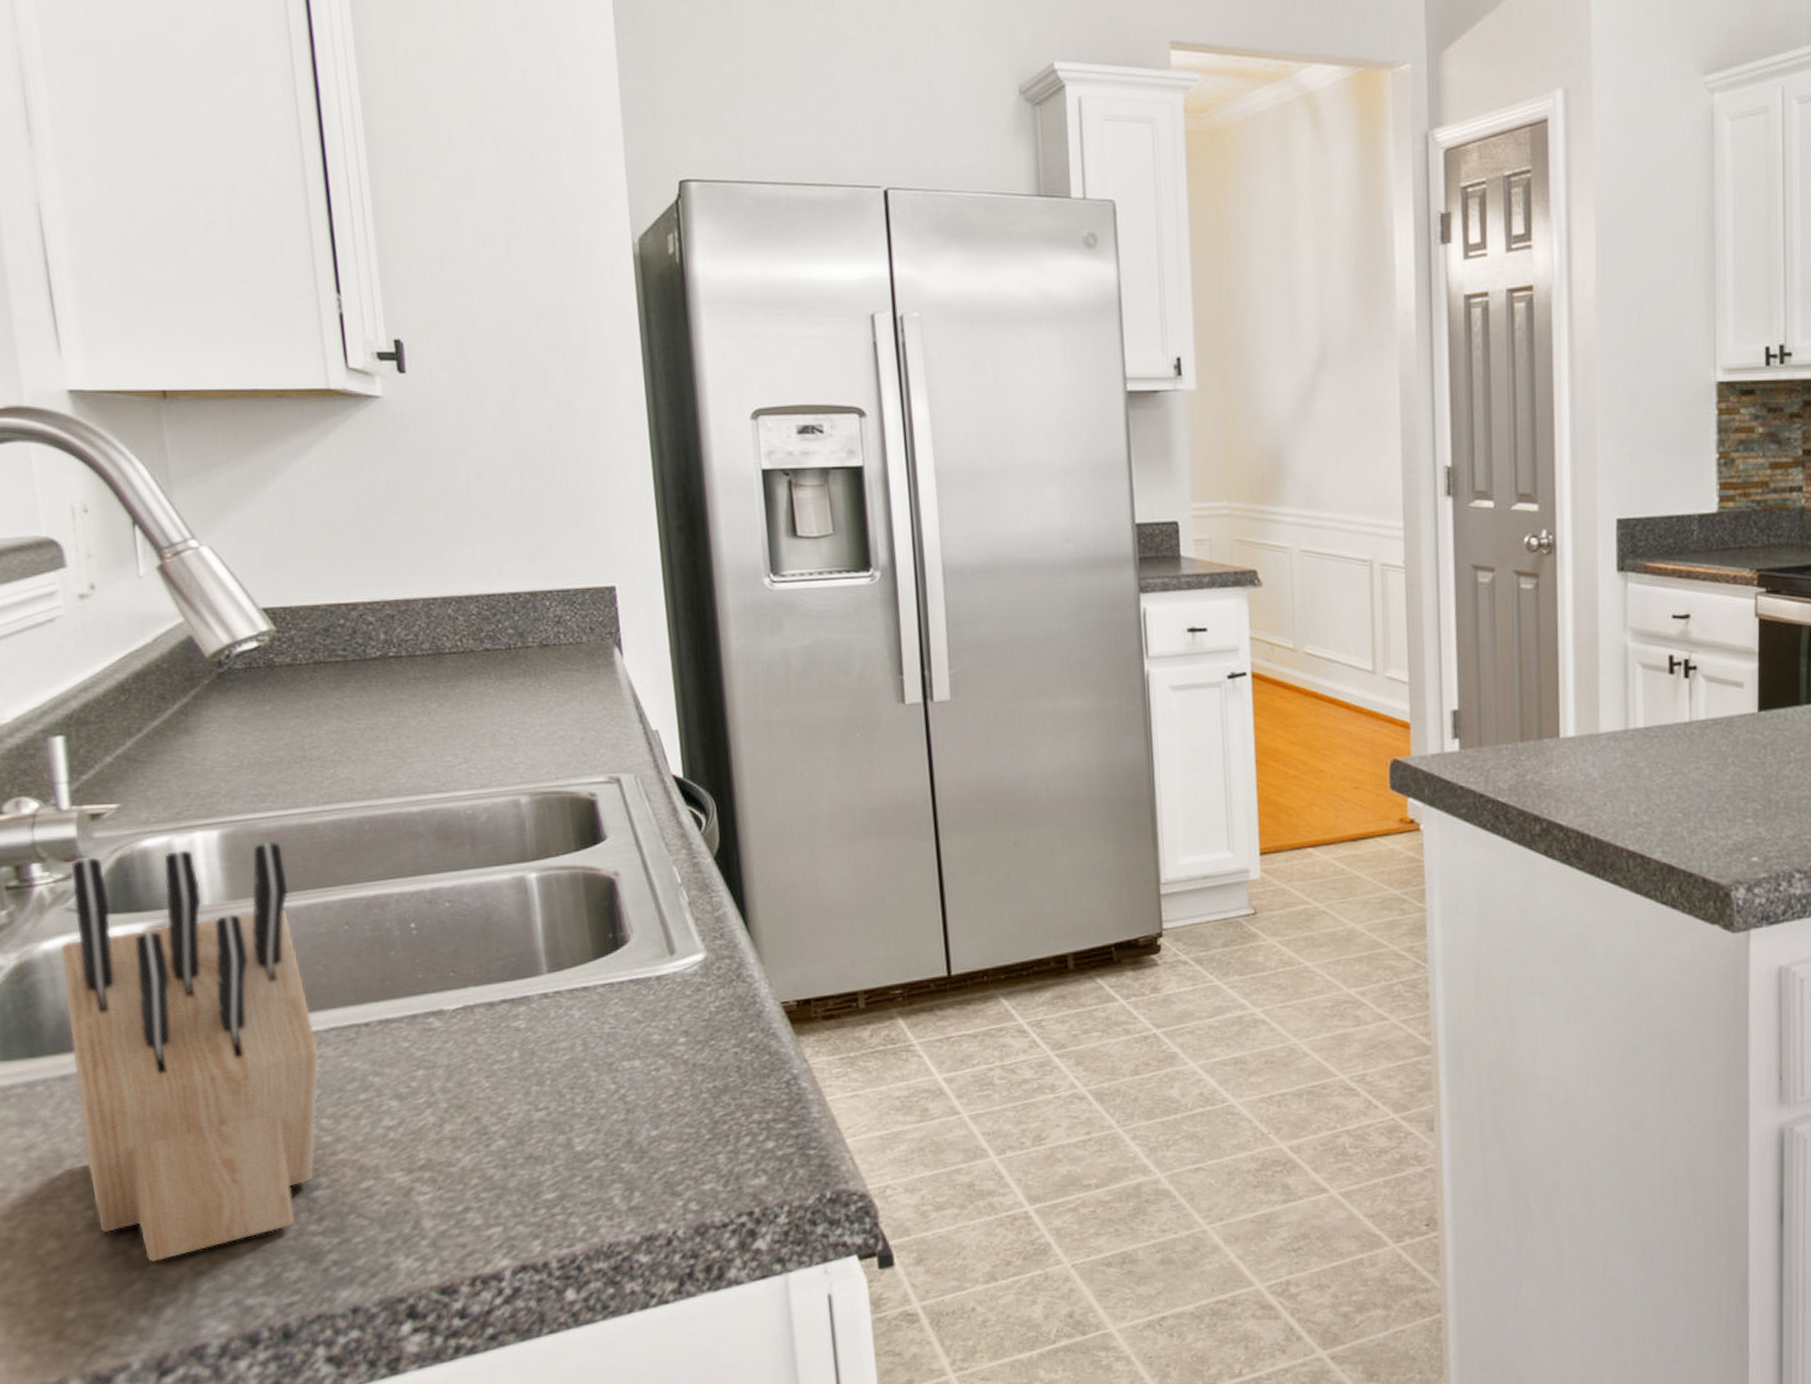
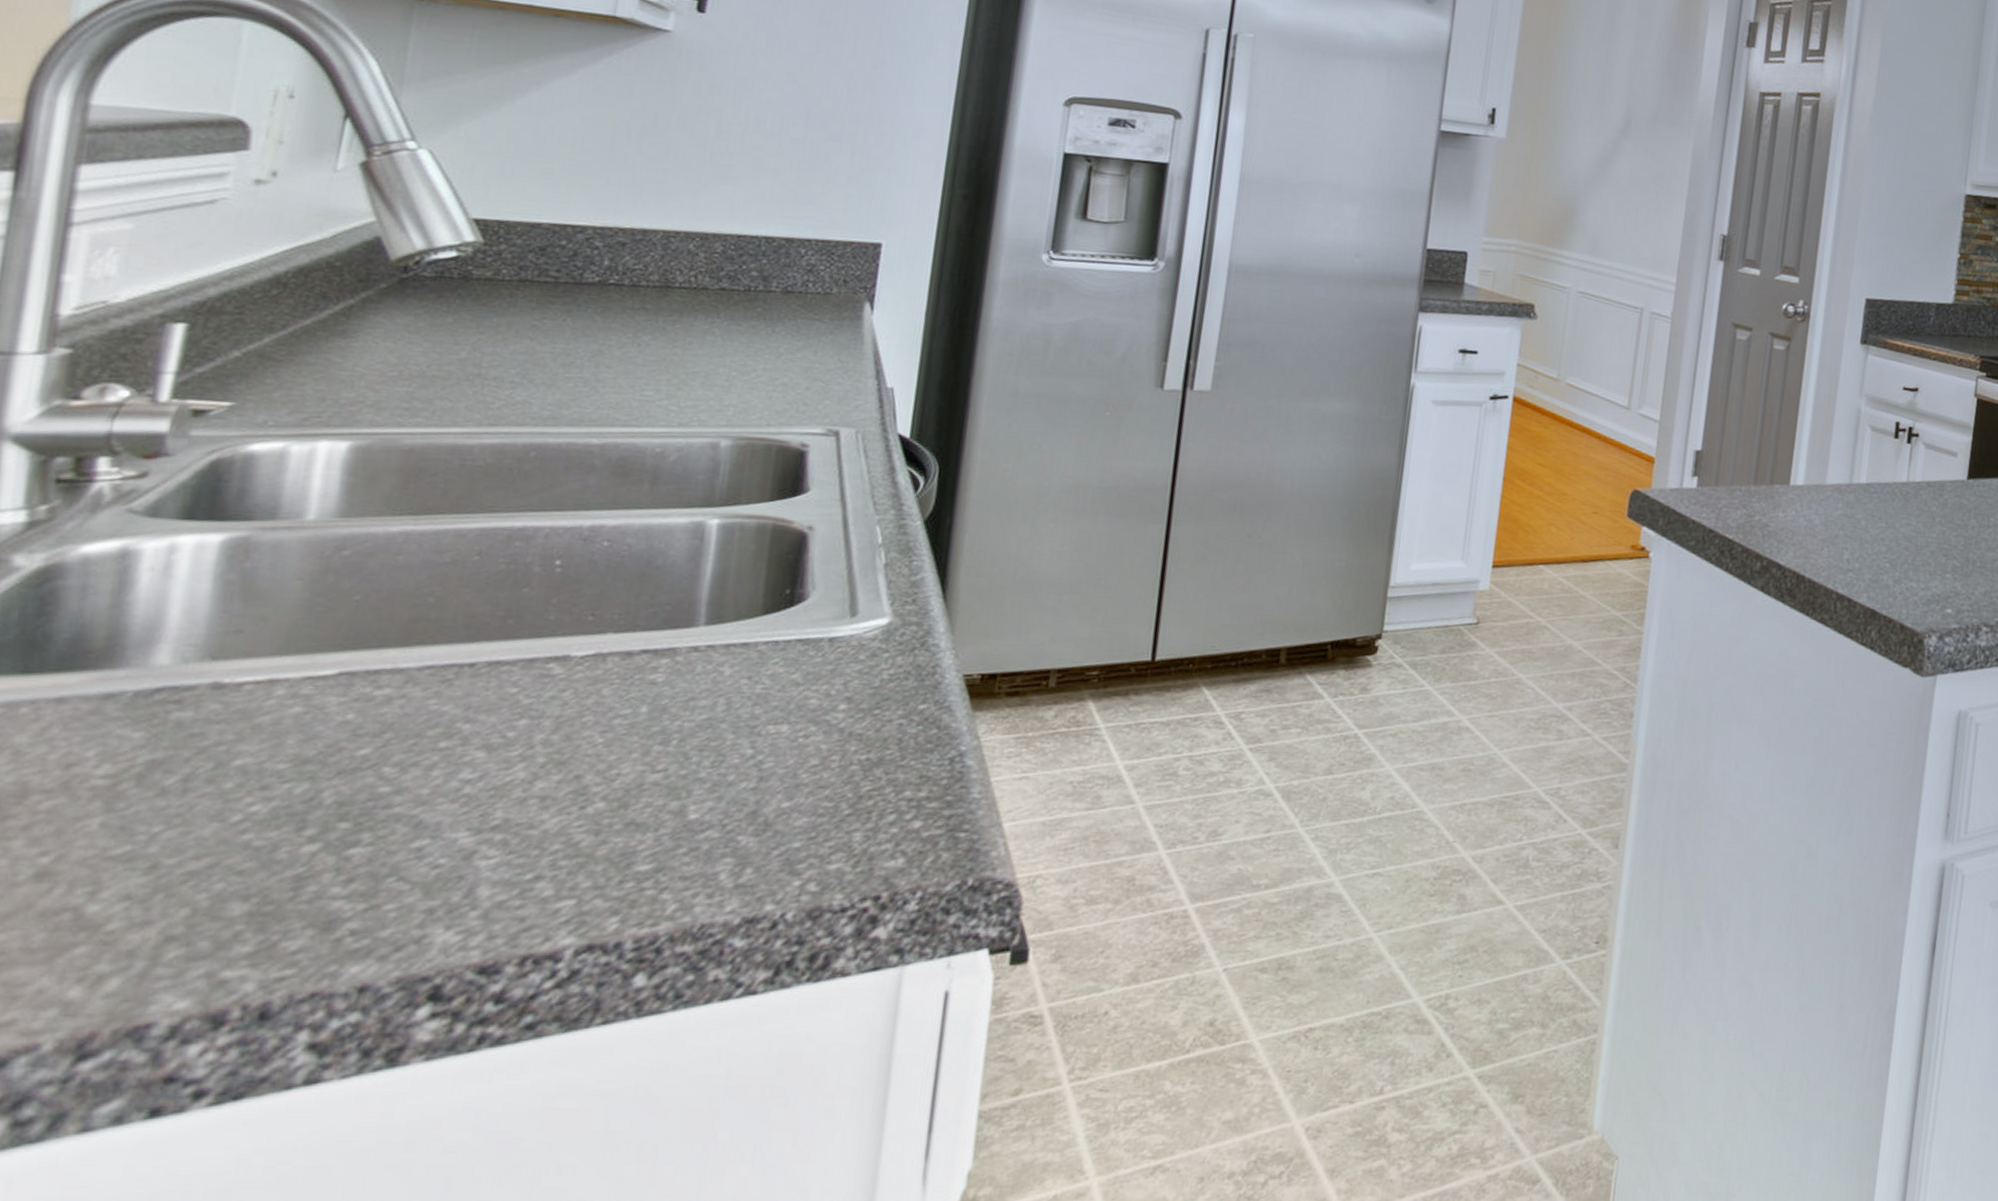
knife block: present [60,841,319,1262] -> none [52,456,422,922]

